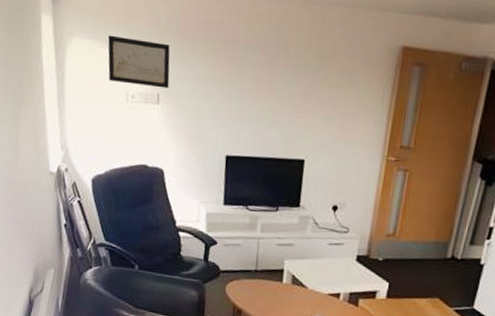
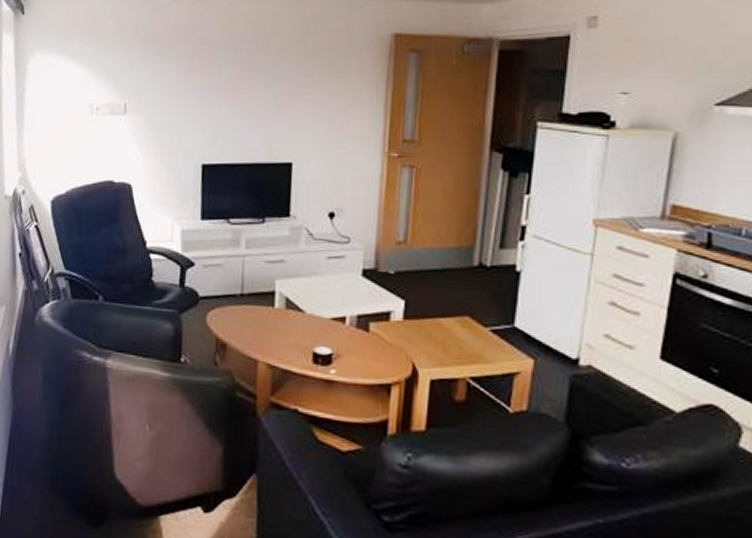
wall art: present [108,35,170,89] -> none [71,48,138,97]

